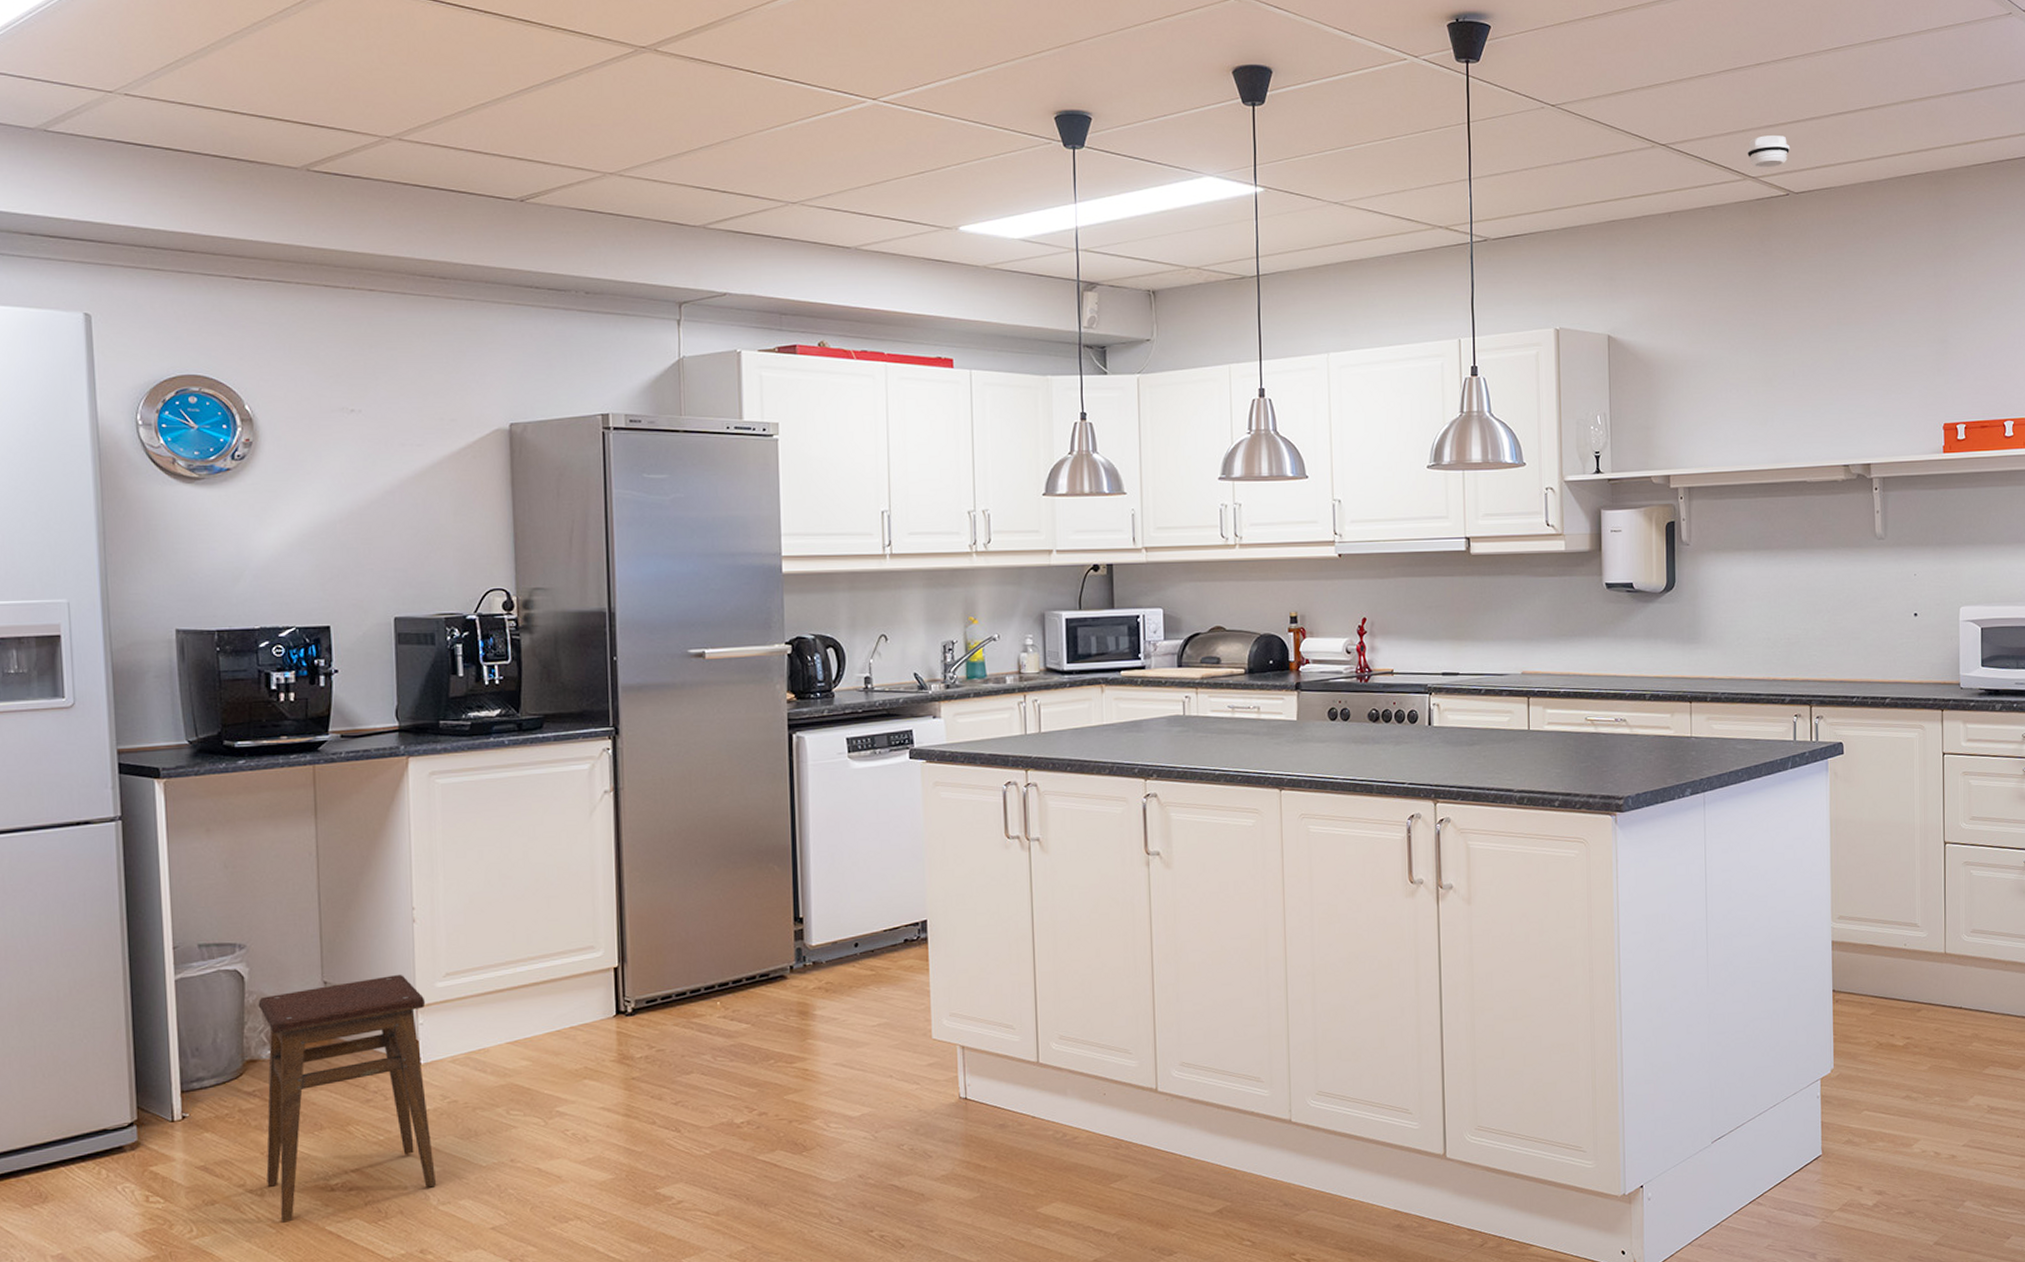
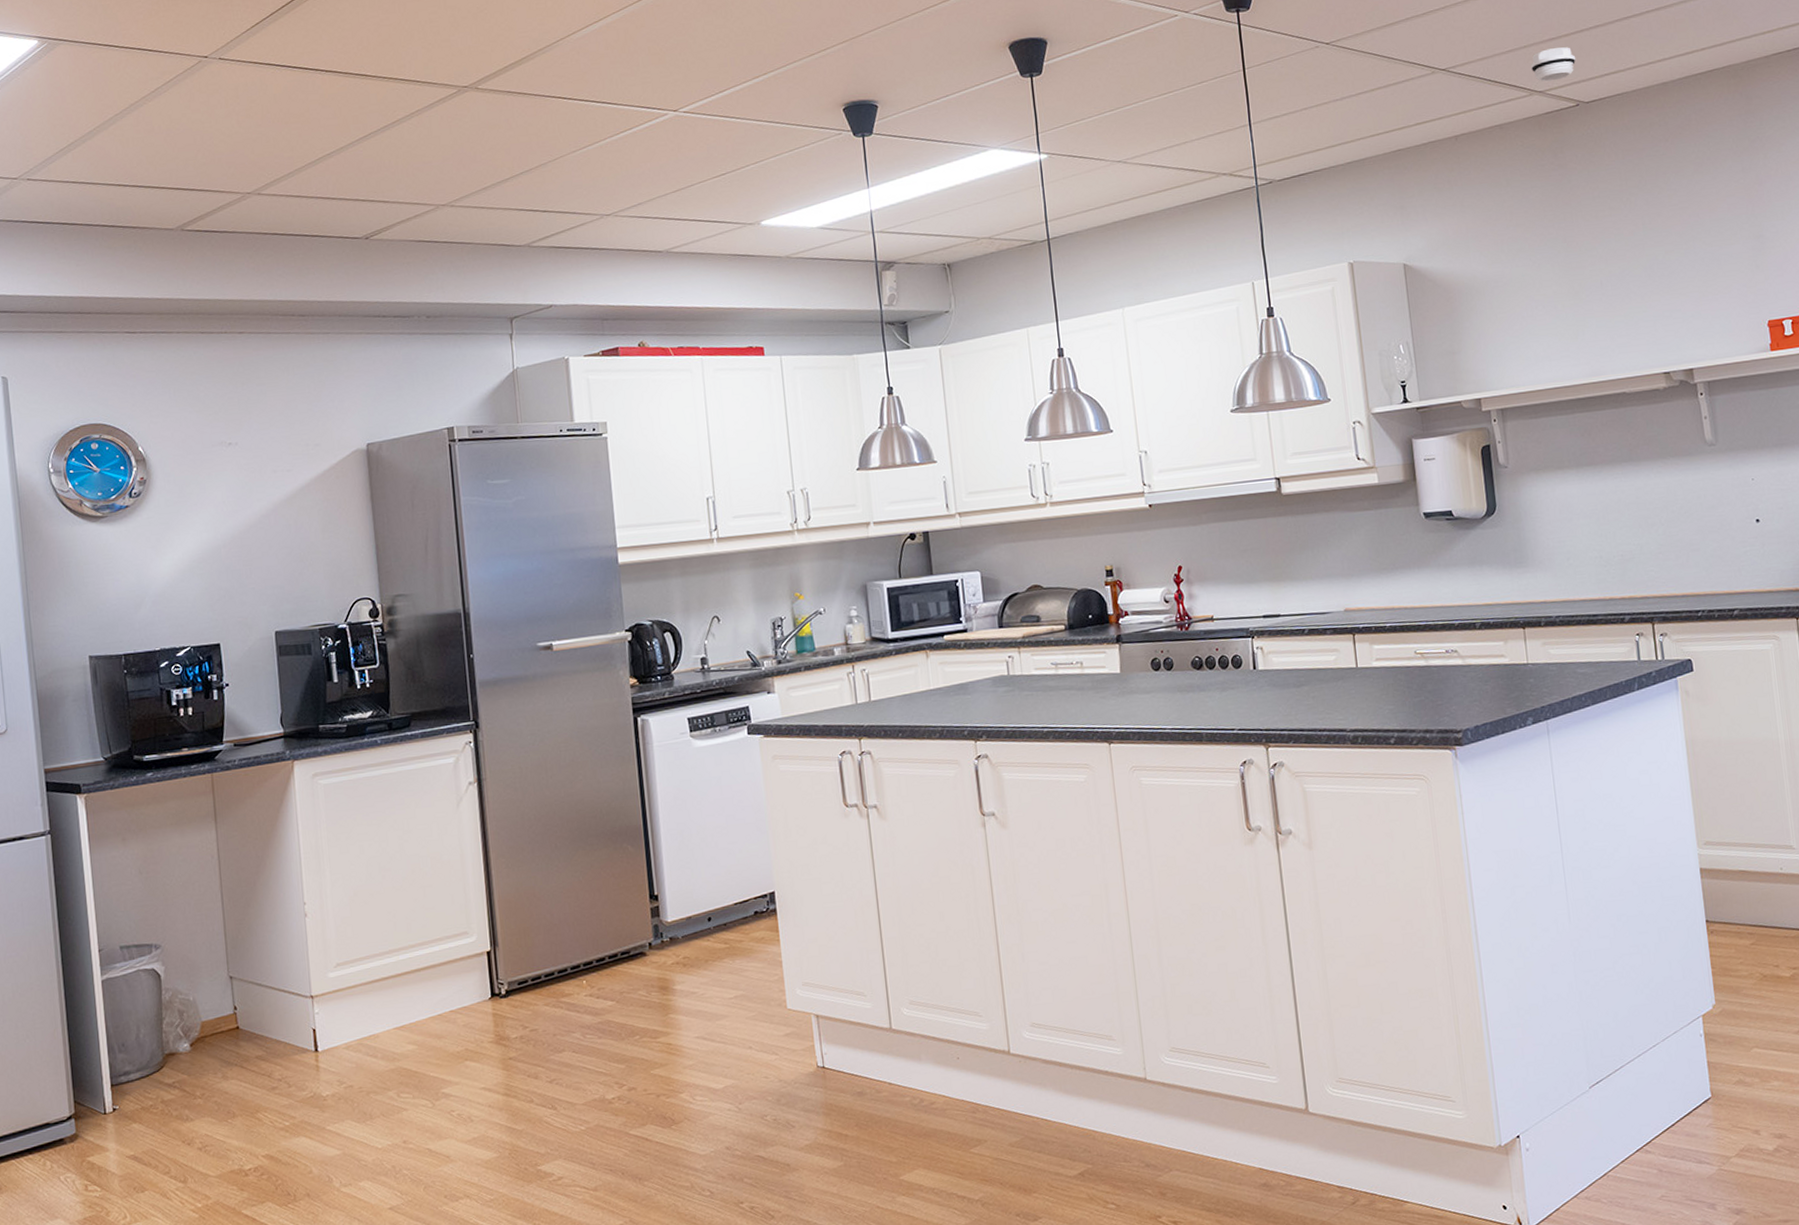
stool: present [258,974,436,1223] -> none [173,966,338,1208]

